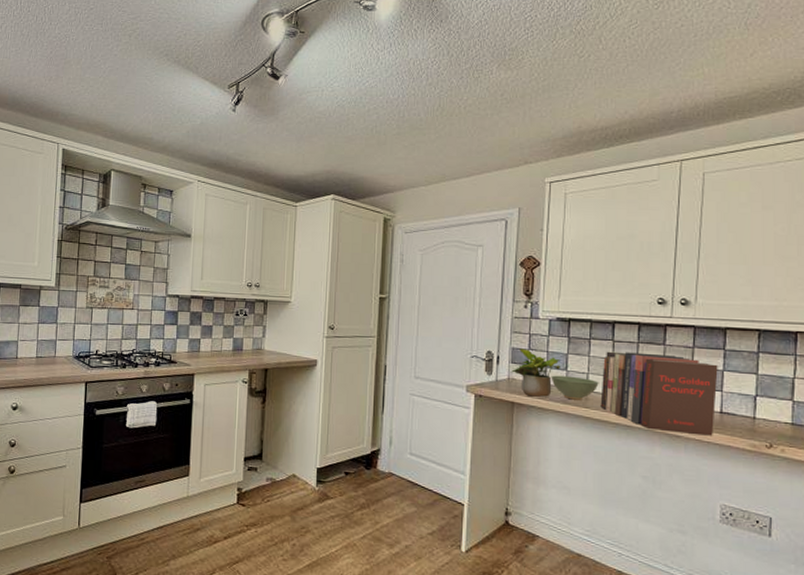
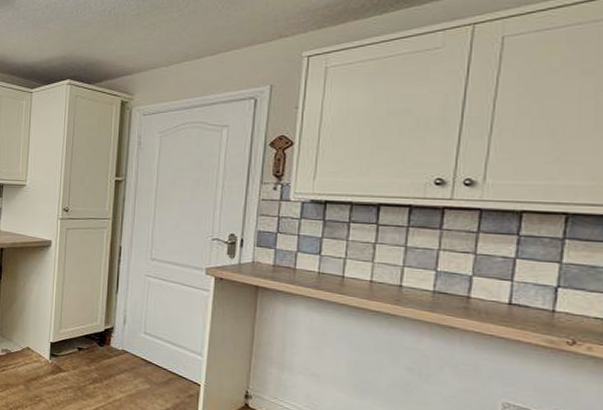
potted plant: present [510,348,560,398] -> none [255,232,313,282]
bowl: present [551,375,599,400] -> none [301,259,358,286]
books: present [600,351,718,436] -> none [359,235,509,329]

